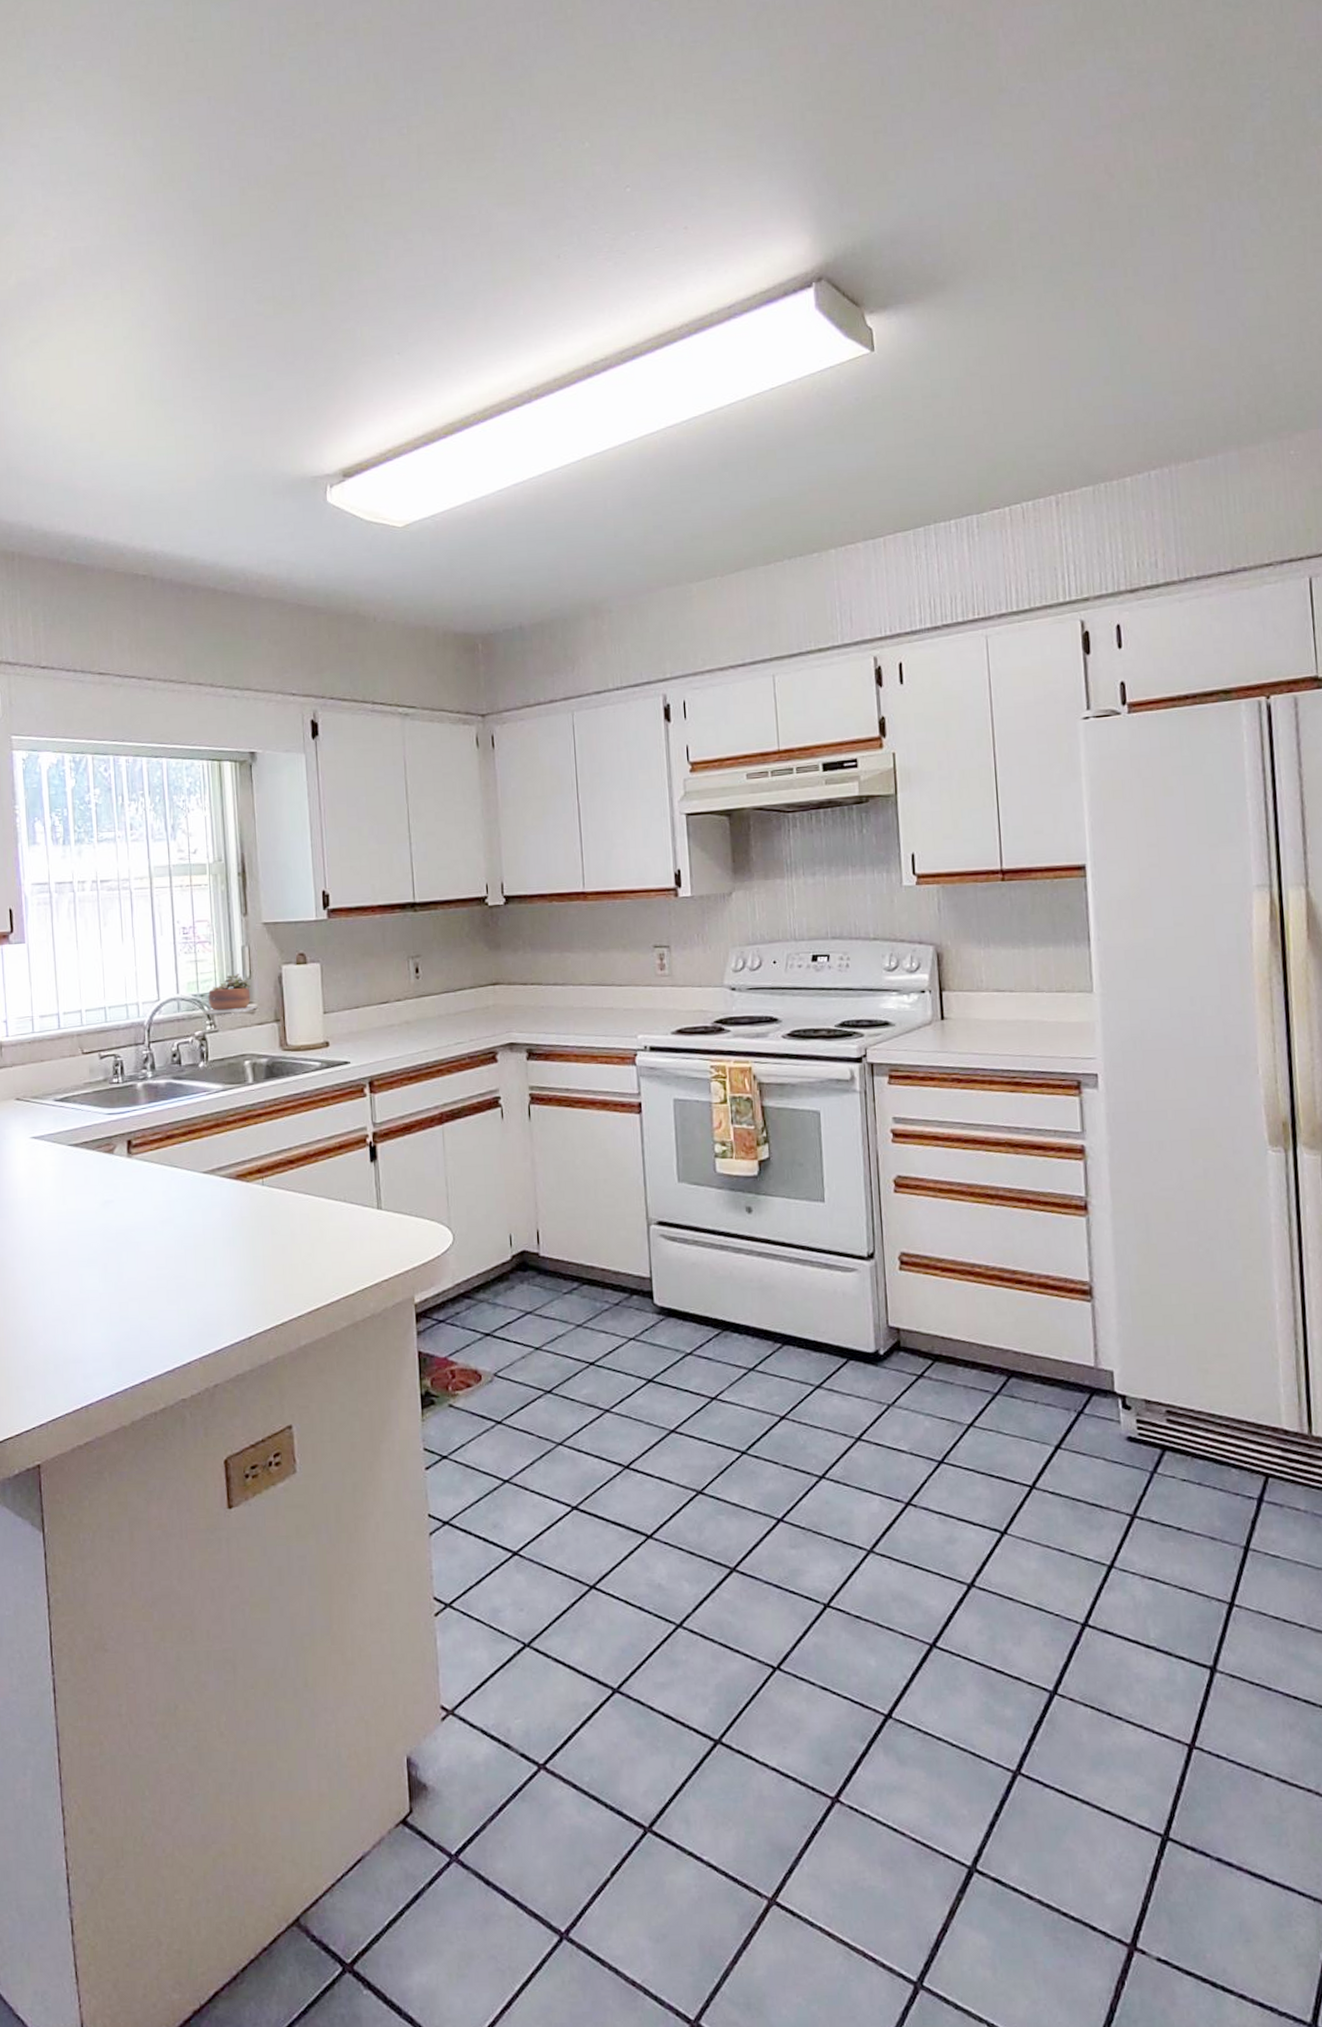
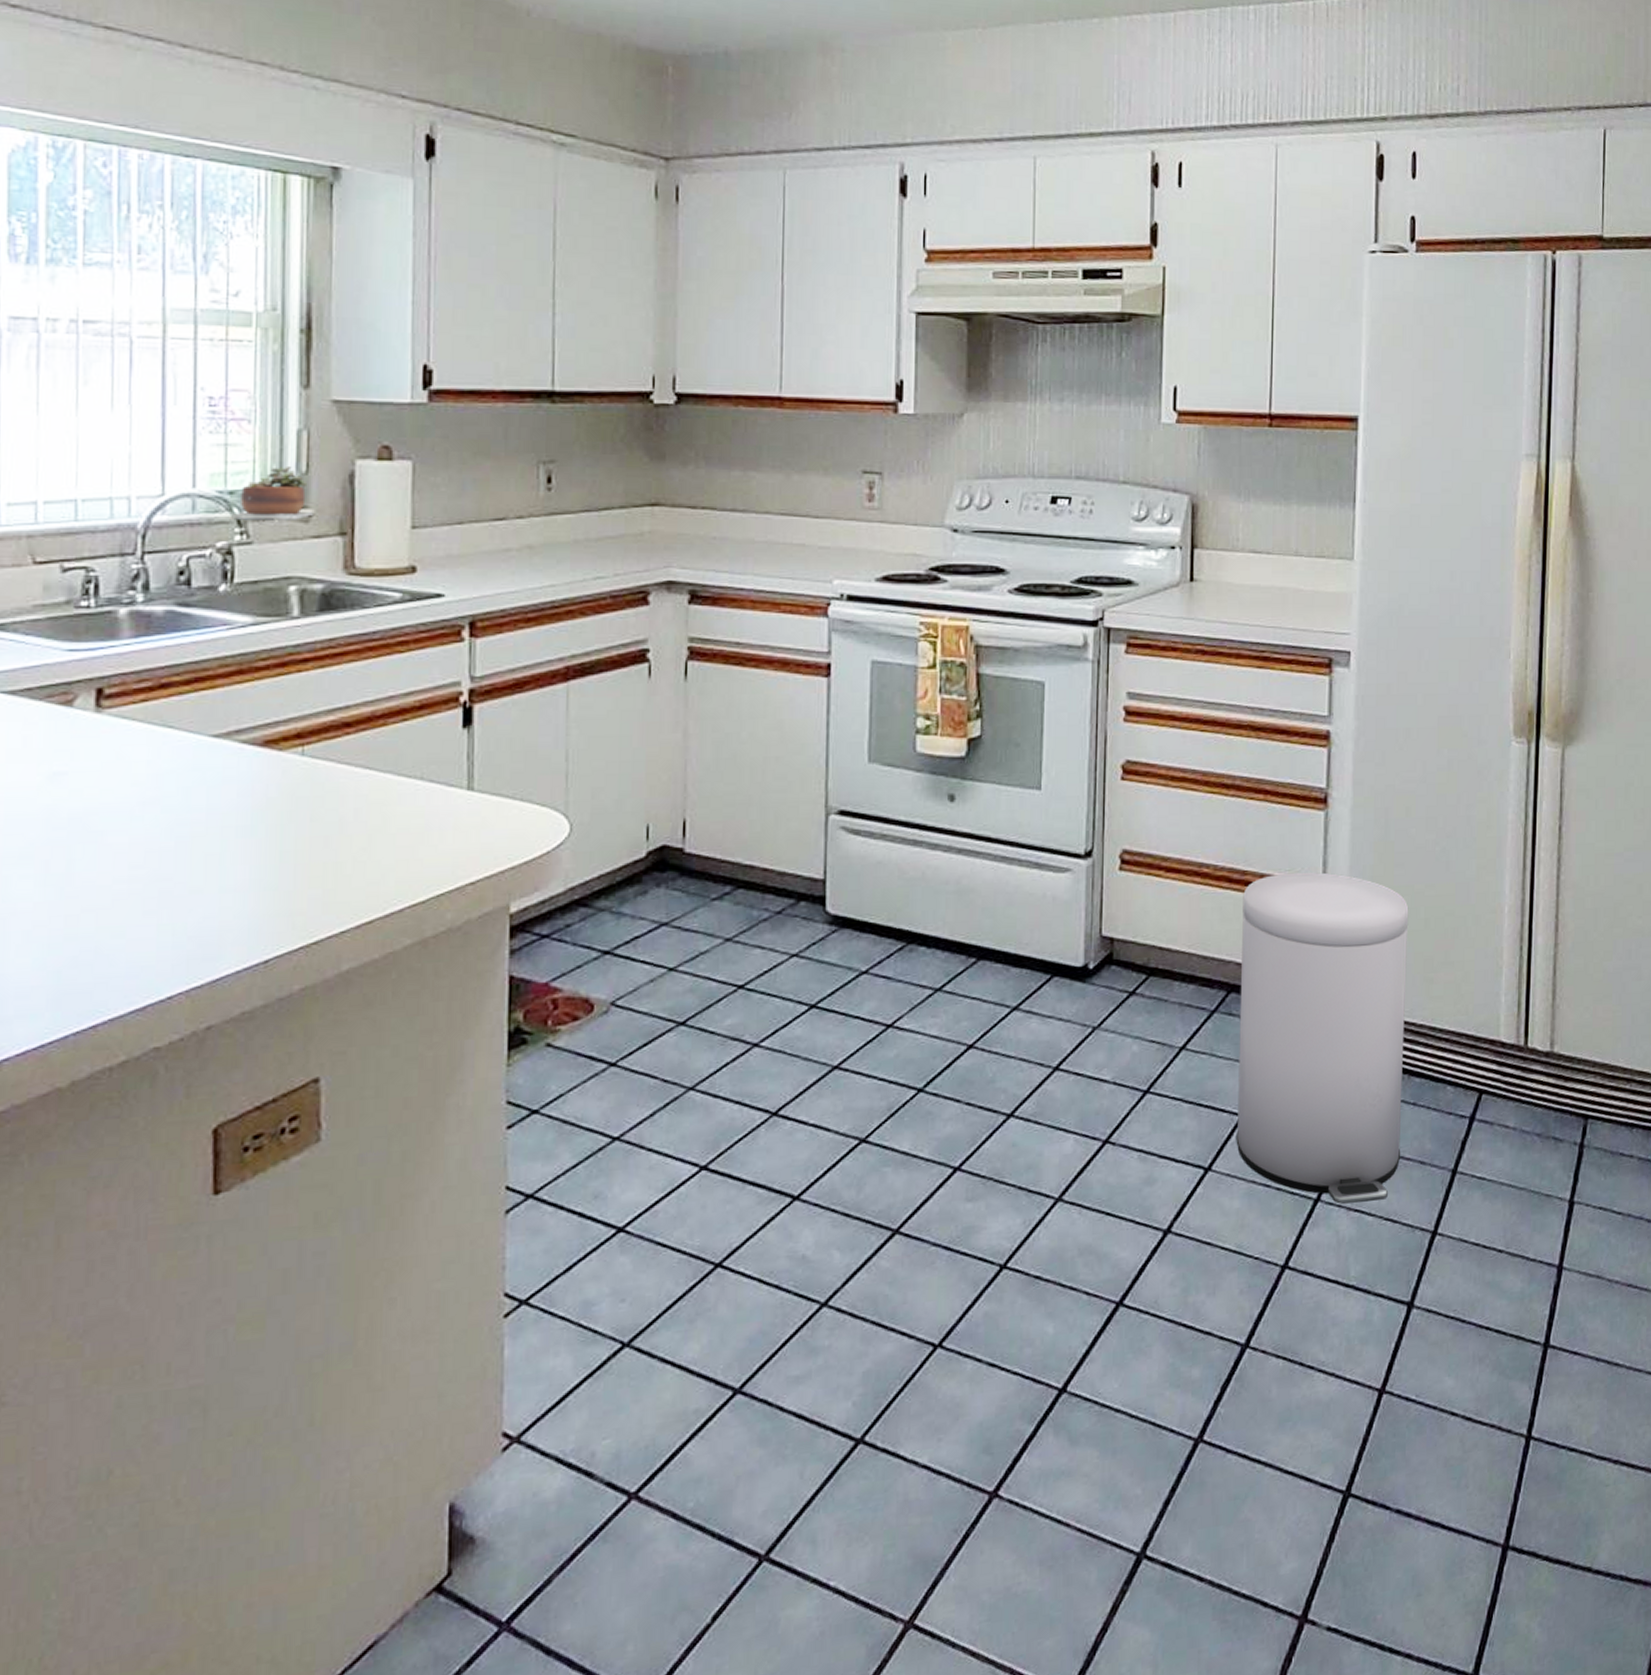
pedal bin: none [1015,1271,1191,1572] -> present [1236,871,1409,1204]

